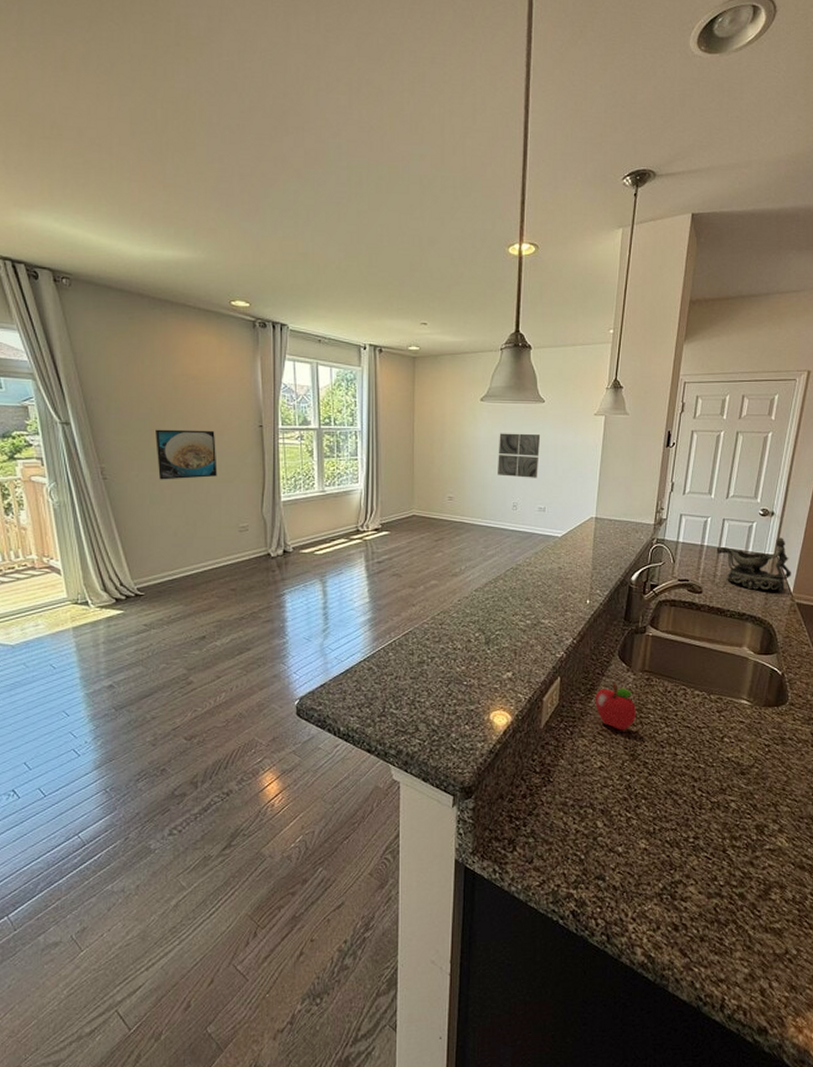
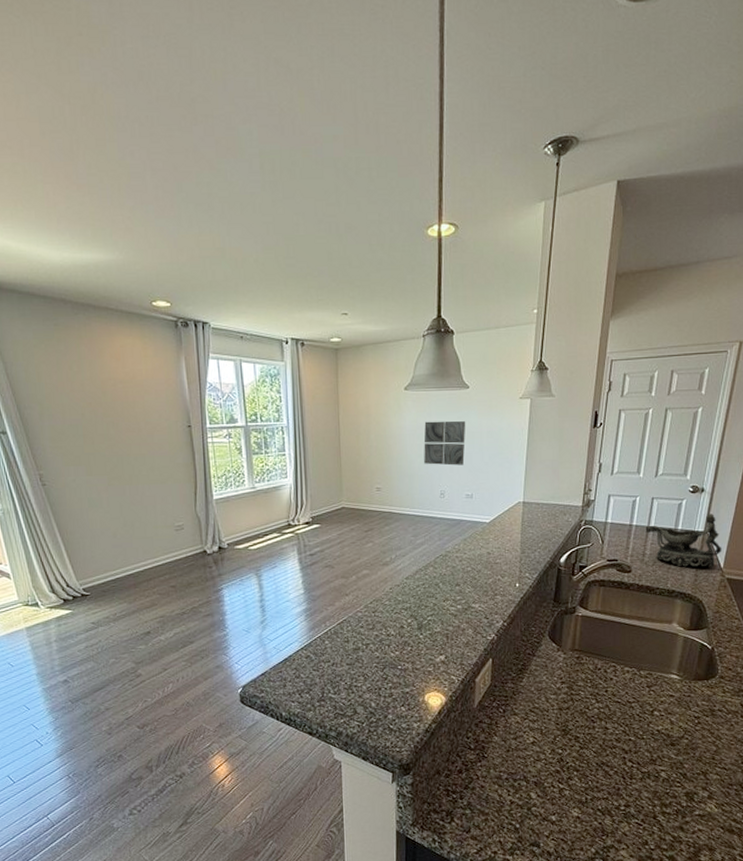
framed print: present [156,429,217,480] -> none [88,432,151,484]
fruit: present [595,682,636,731] -> none [526,662,567,708]

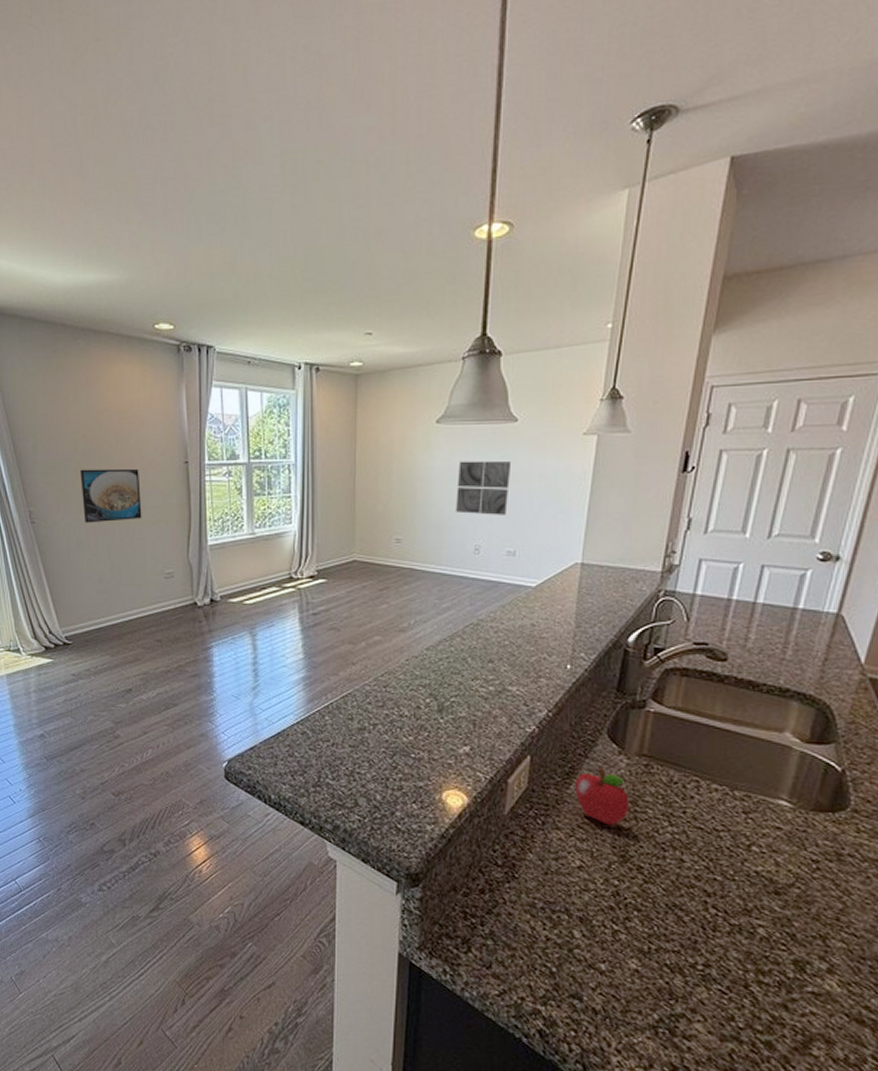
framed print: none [88,432,151,484] -> present [80,468,142,523]
fruit: none [526,662,567,708] -> present [574,766,629,826]
decorative bowl: present [645,514,722,567] -> none [750,590,864,661]

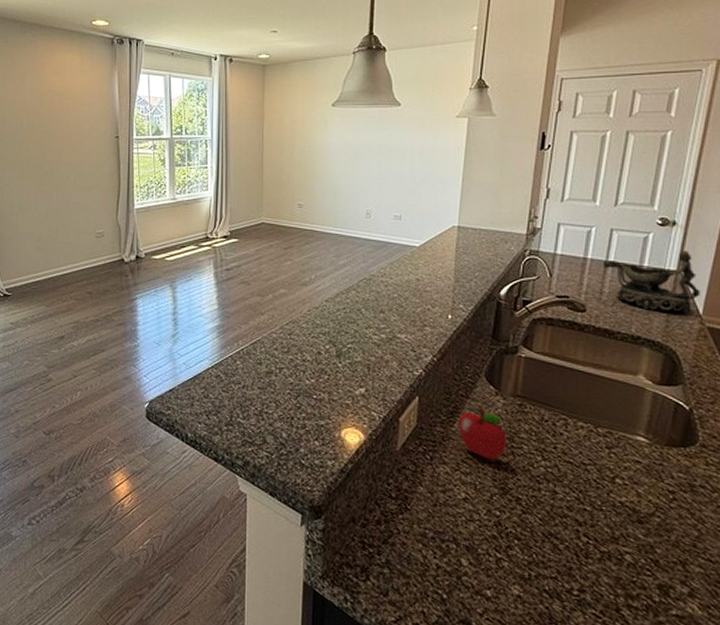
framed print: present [80,468,142,523] -> none [24,142,78,189]
wall art: present [456,460,512,515] -> none [350,138,397,185]
decorative bowl: none [750,590,864,661] -> present [603,251,700,312]

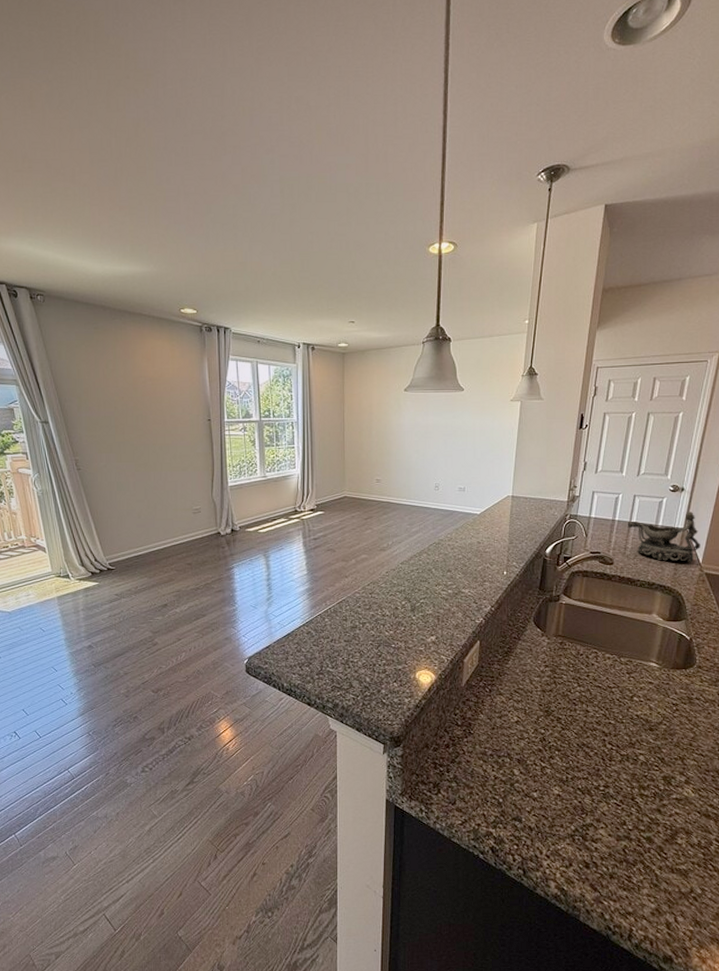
fruit: present [458,406,506,460] -> none [512,646,550,689]

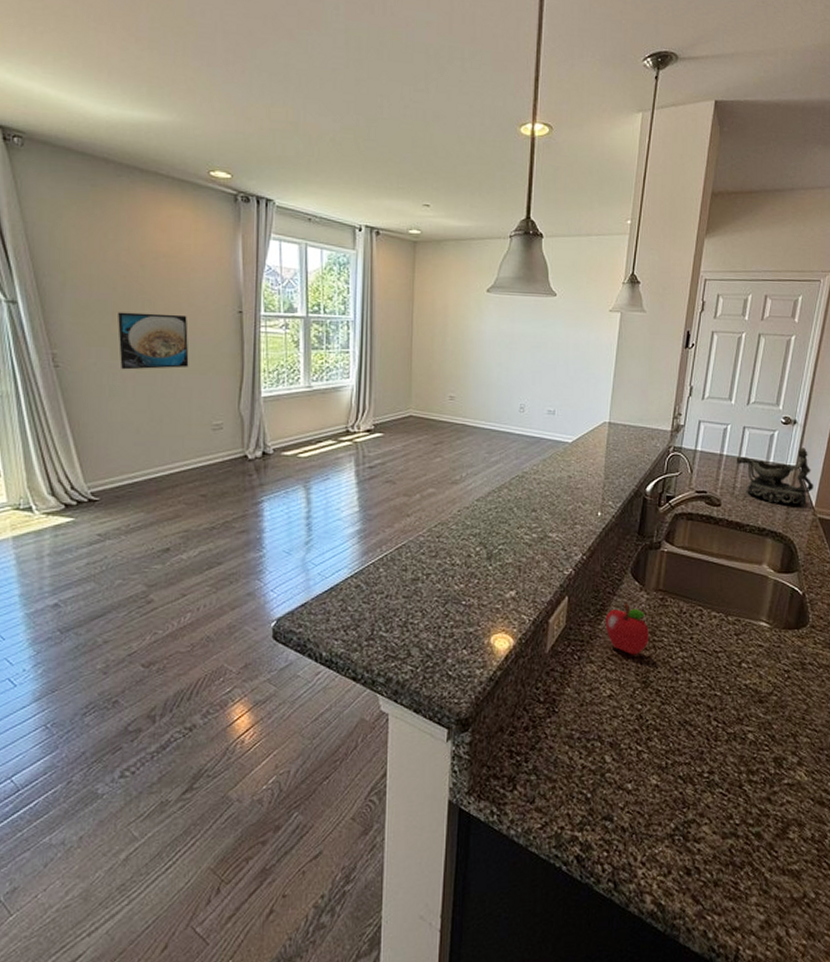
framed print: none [120,424,173,470] -> present [118,312,189,370]
fruit: none [512,646,550,689] -> present [605,602,649,655]

